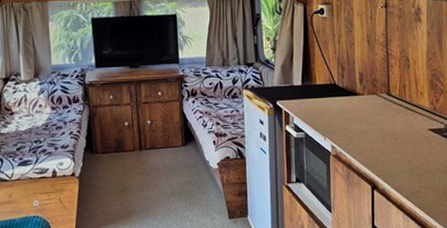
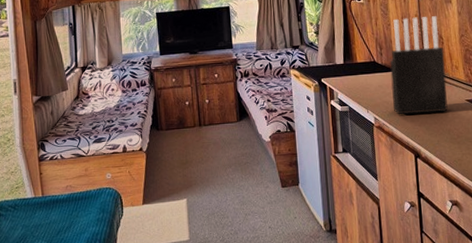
knife block: none [351,36,410,143] -> present [390,16,448,115]

